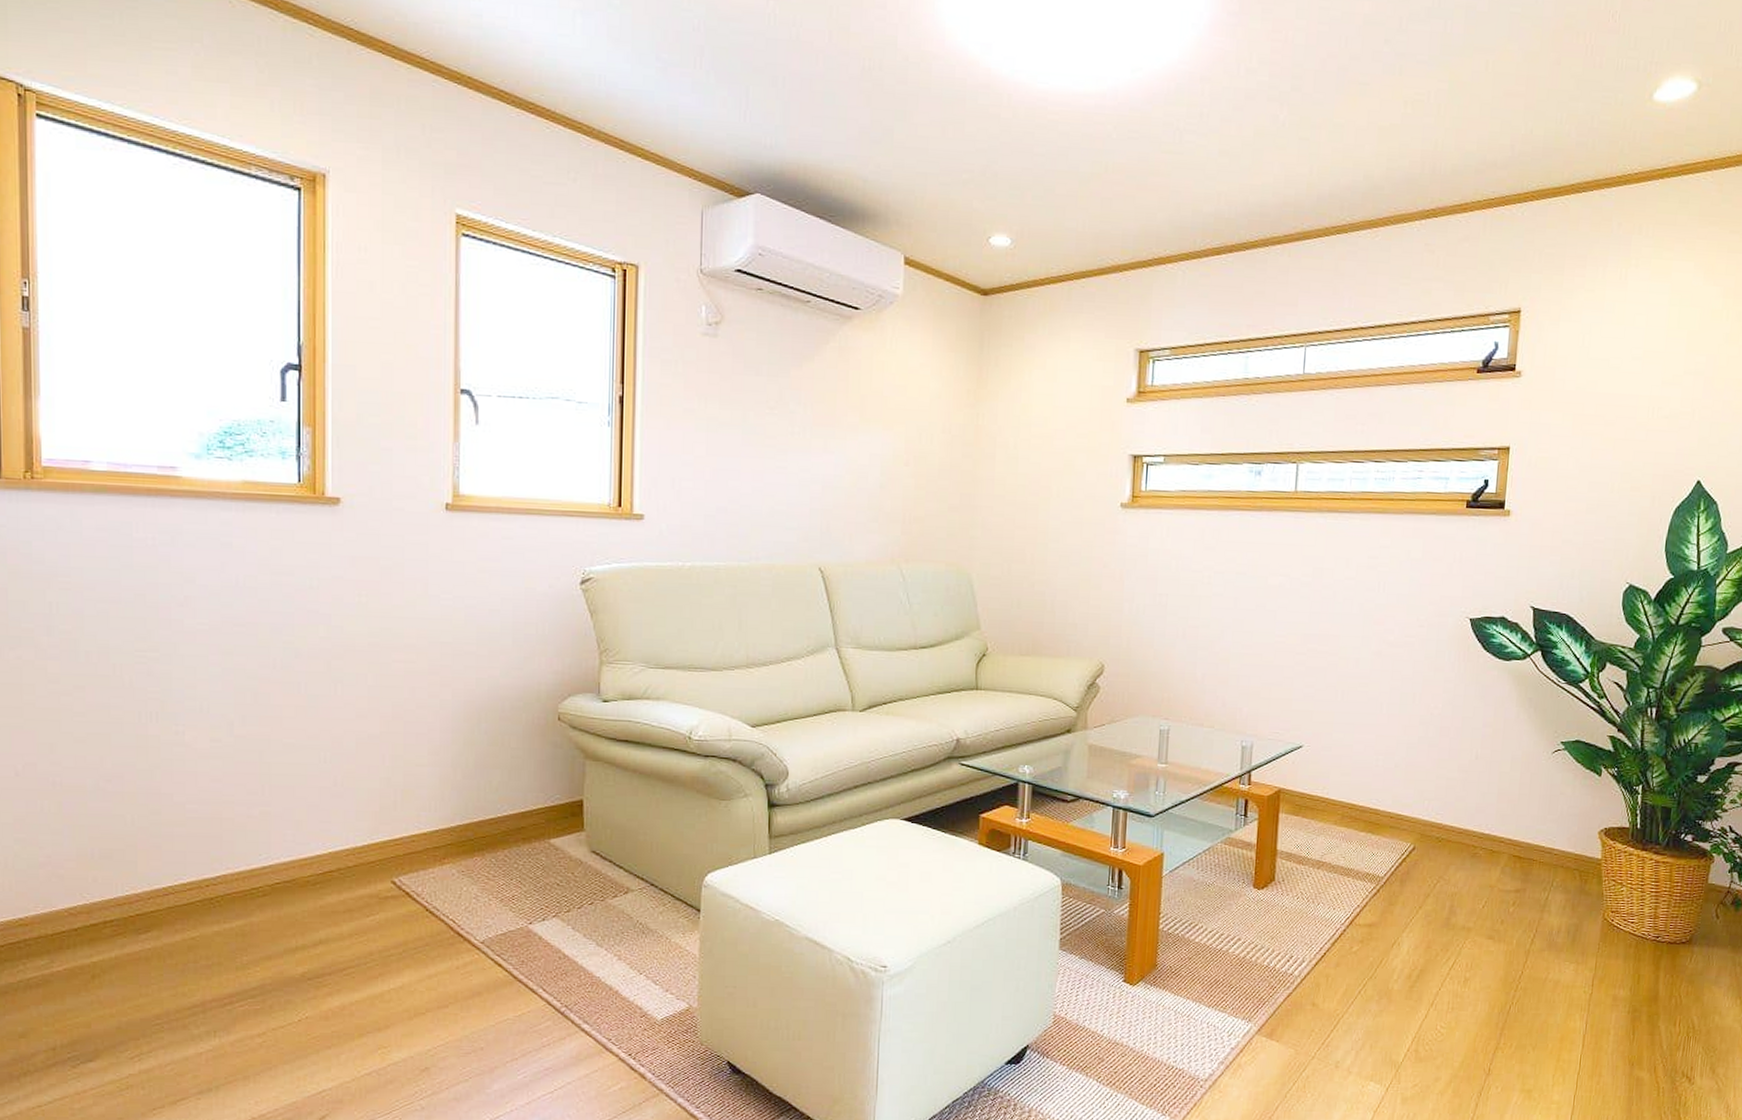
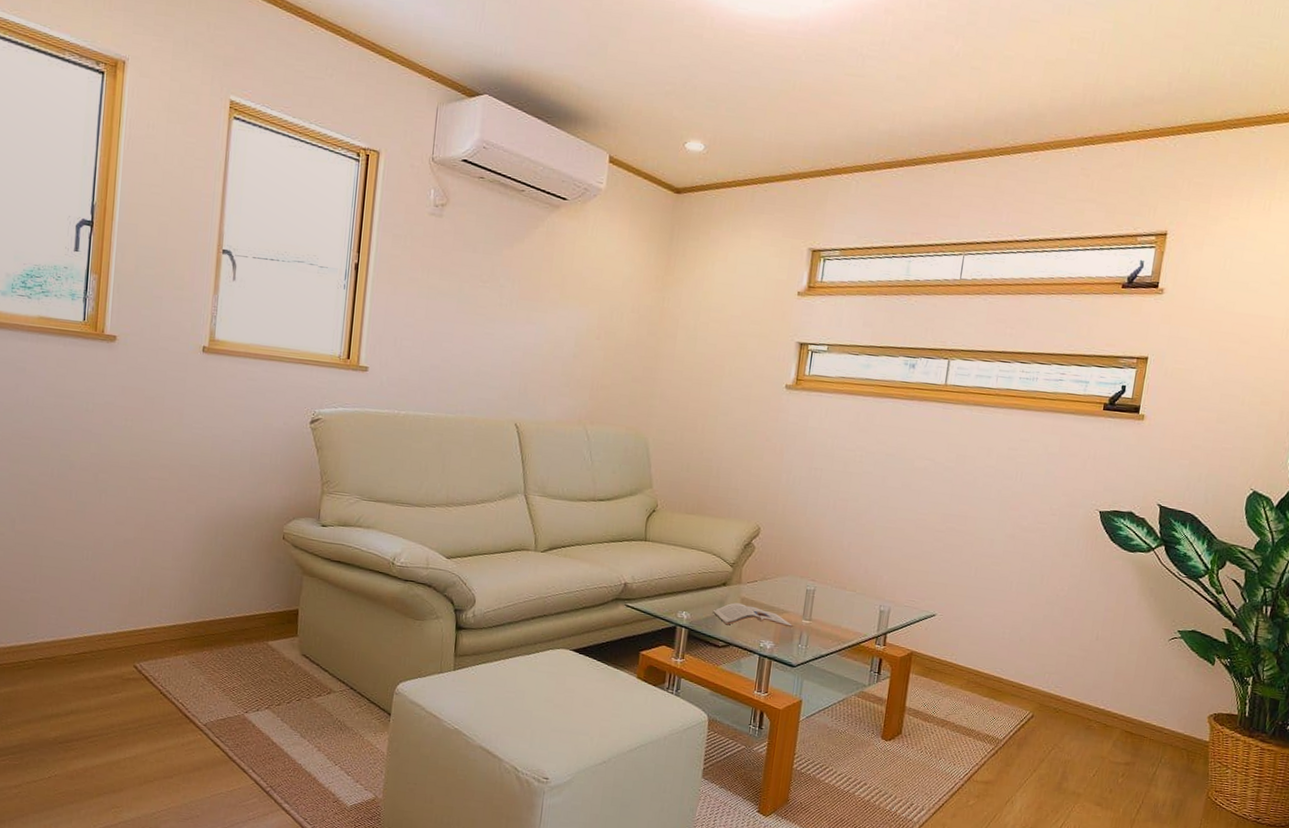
magazine: none [1057,751,1149,777] -> present [712,603,794,628]

